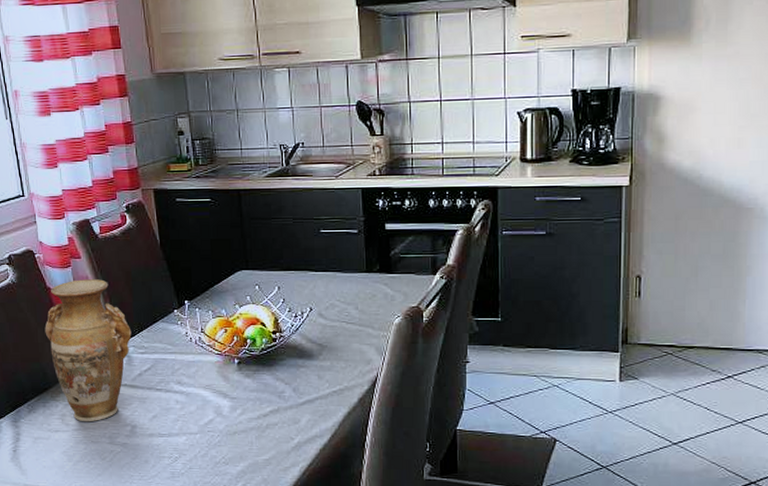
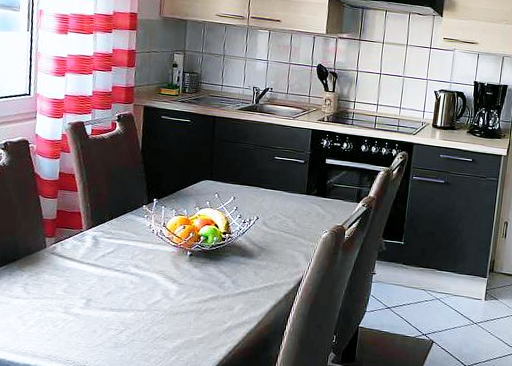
vase: present [45,279,132,422] -> none [24,170,103,293]

